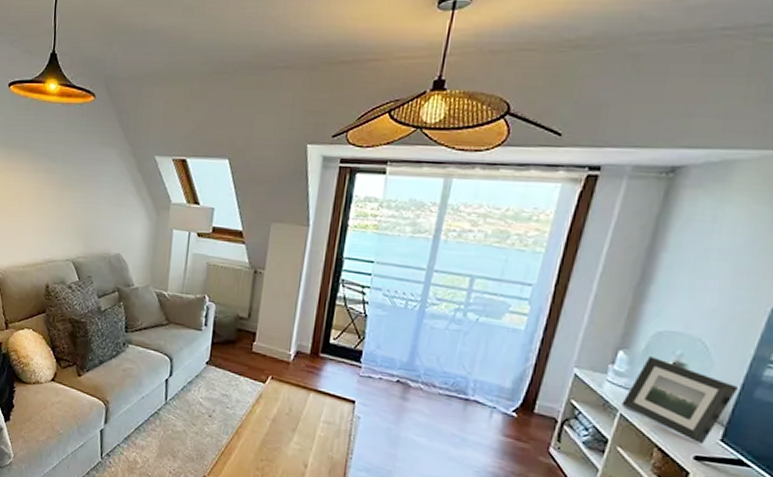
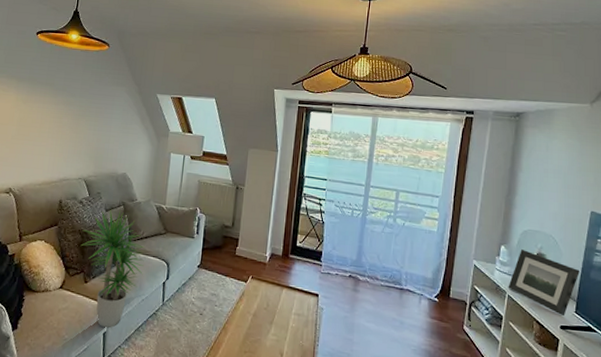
potted plant: none [72,296,144,425] -> present [80,210,145,328]

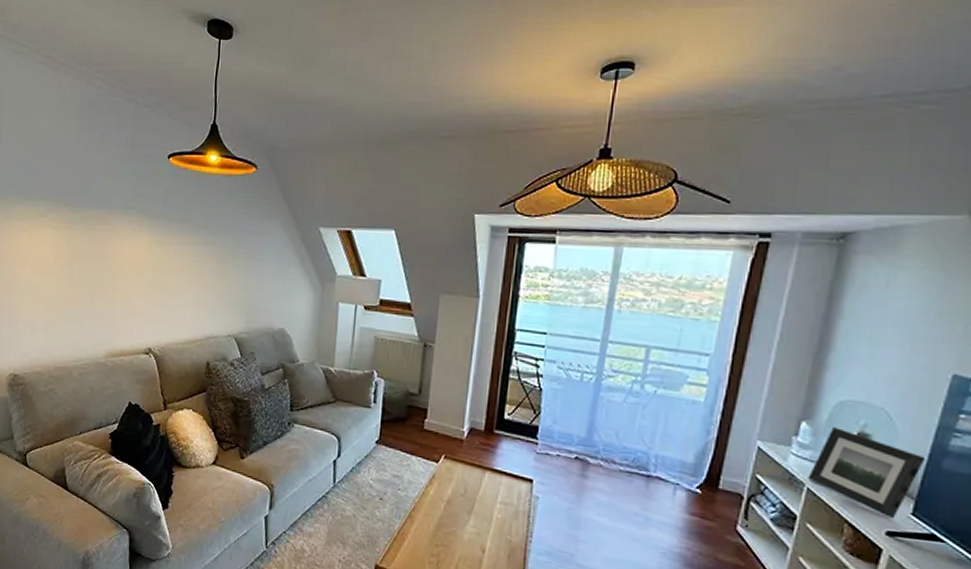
potted plant: present [80,210,145,328] -> none [234,373,310,511]

